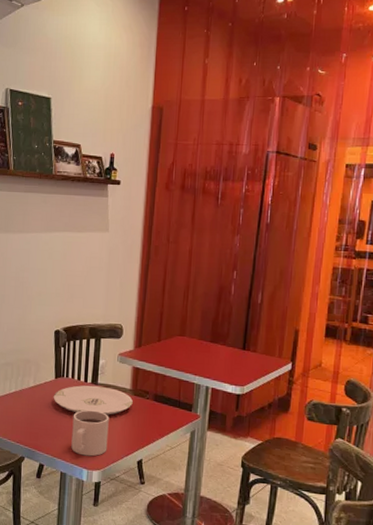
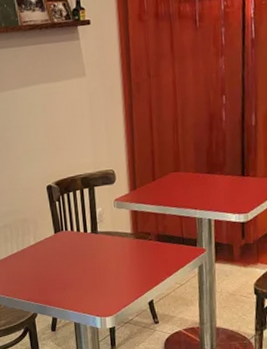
plate: present [53,385,133,415] -> none [55,234,136,264]
mug: present [71,410,109,457] -> none [78,259,117,304]

